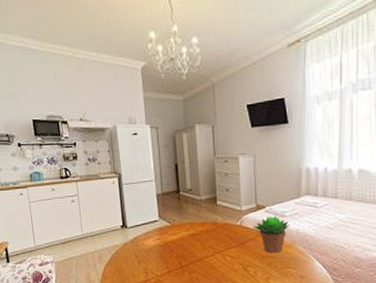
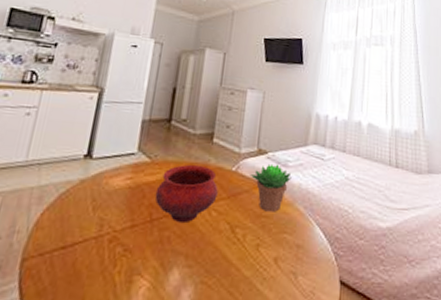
bowl: none [180,223,229,267] -> present [154,164,218,224]

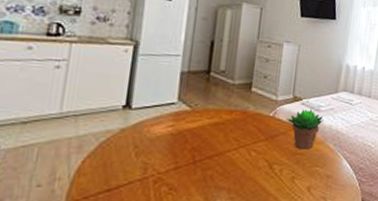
bowl: present [154,164,218,224] -> none [196,111,257,163]

